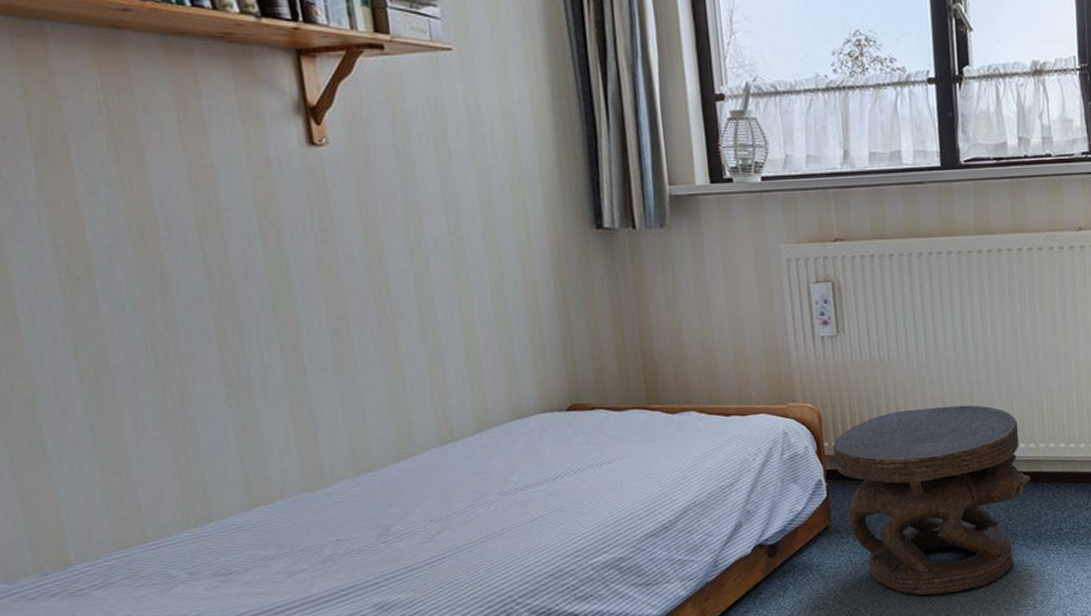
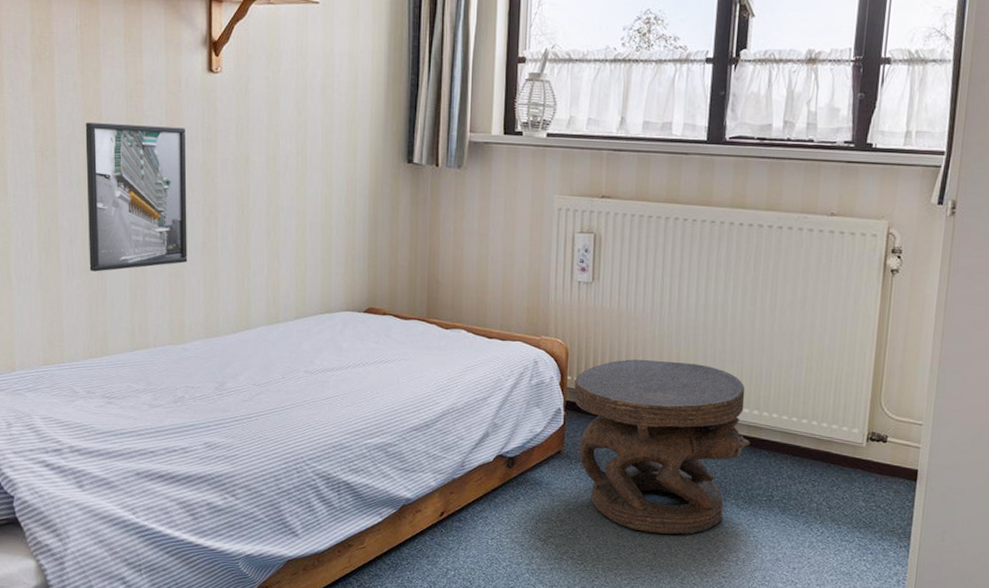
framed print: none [132,218,315,418] -> present [85,122,187,272]

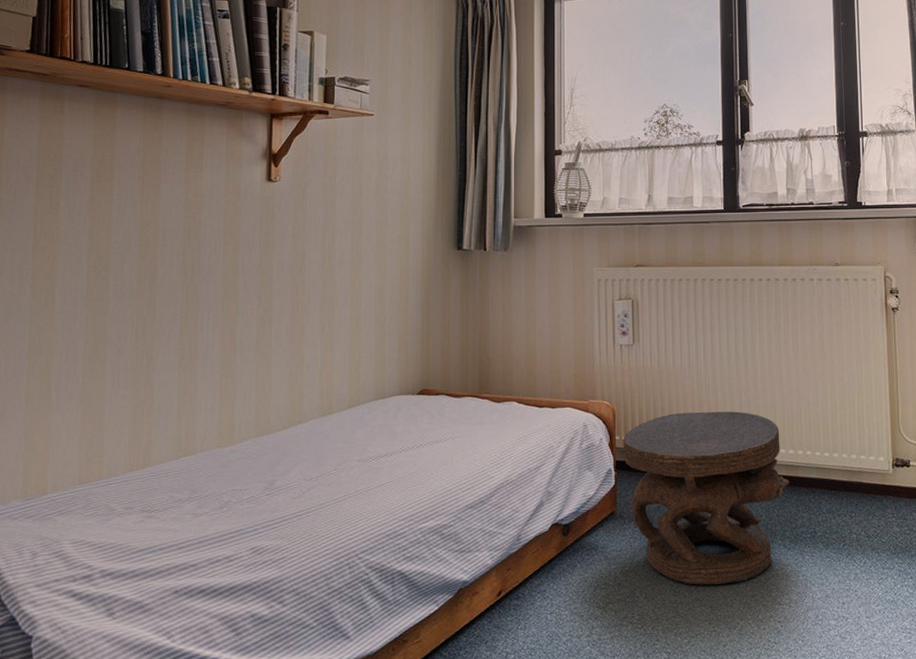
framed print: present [85,122,187,272] -> none [136,234,243,381]

